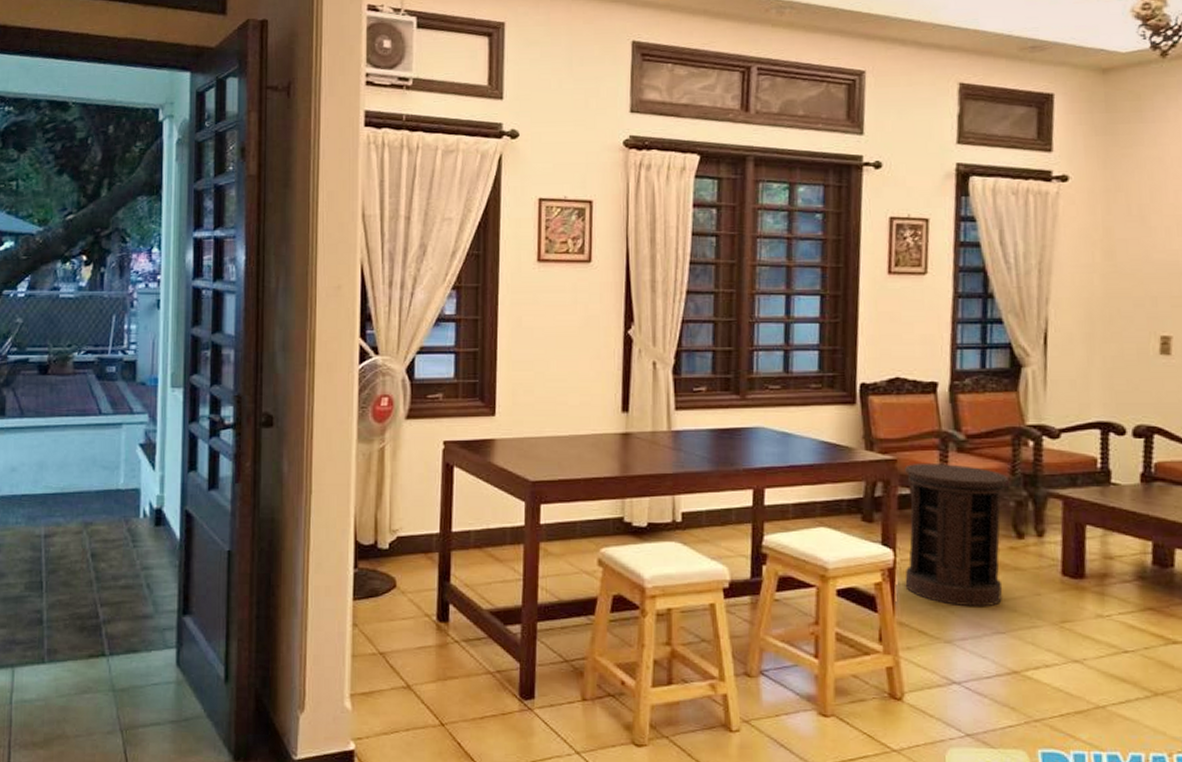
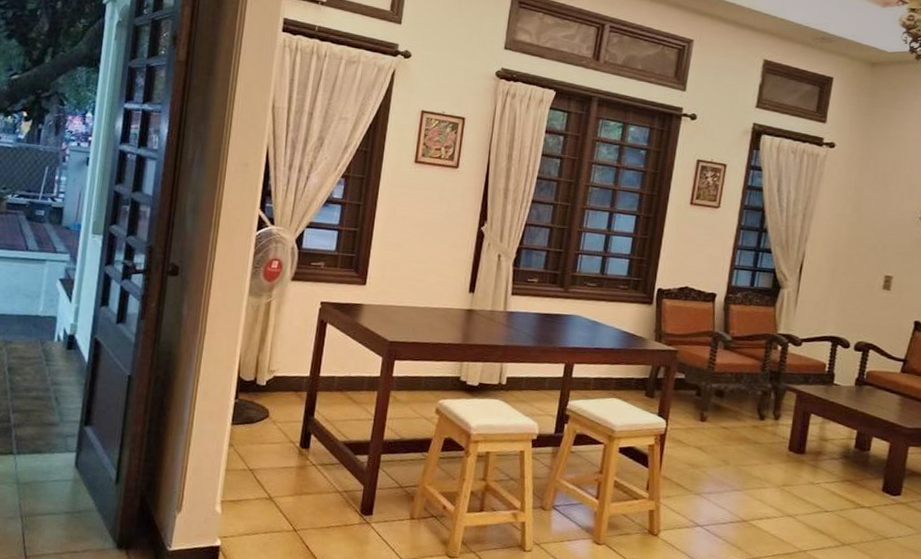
side table: present [905,464,1009,607] -> none [671,355,759,470]

